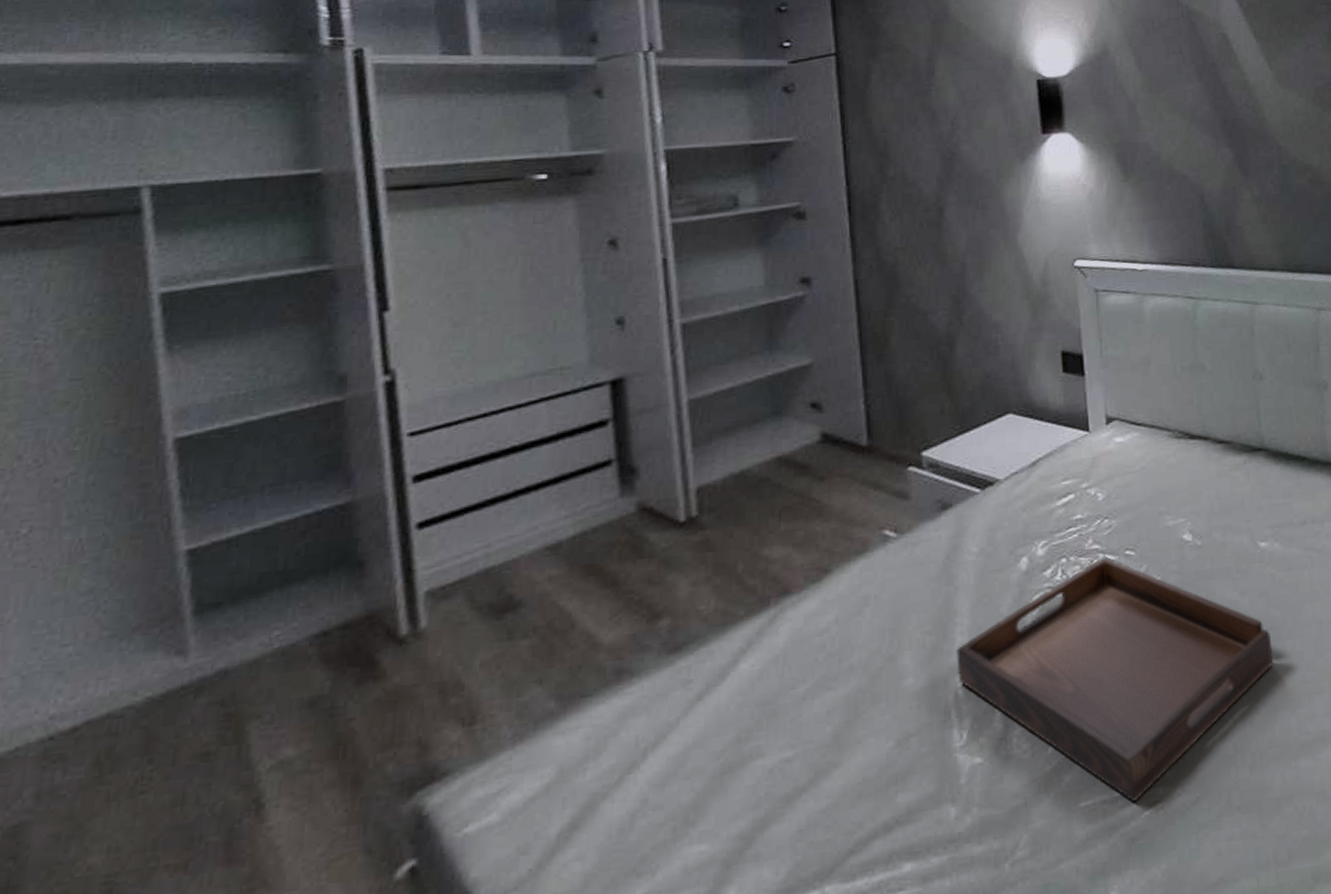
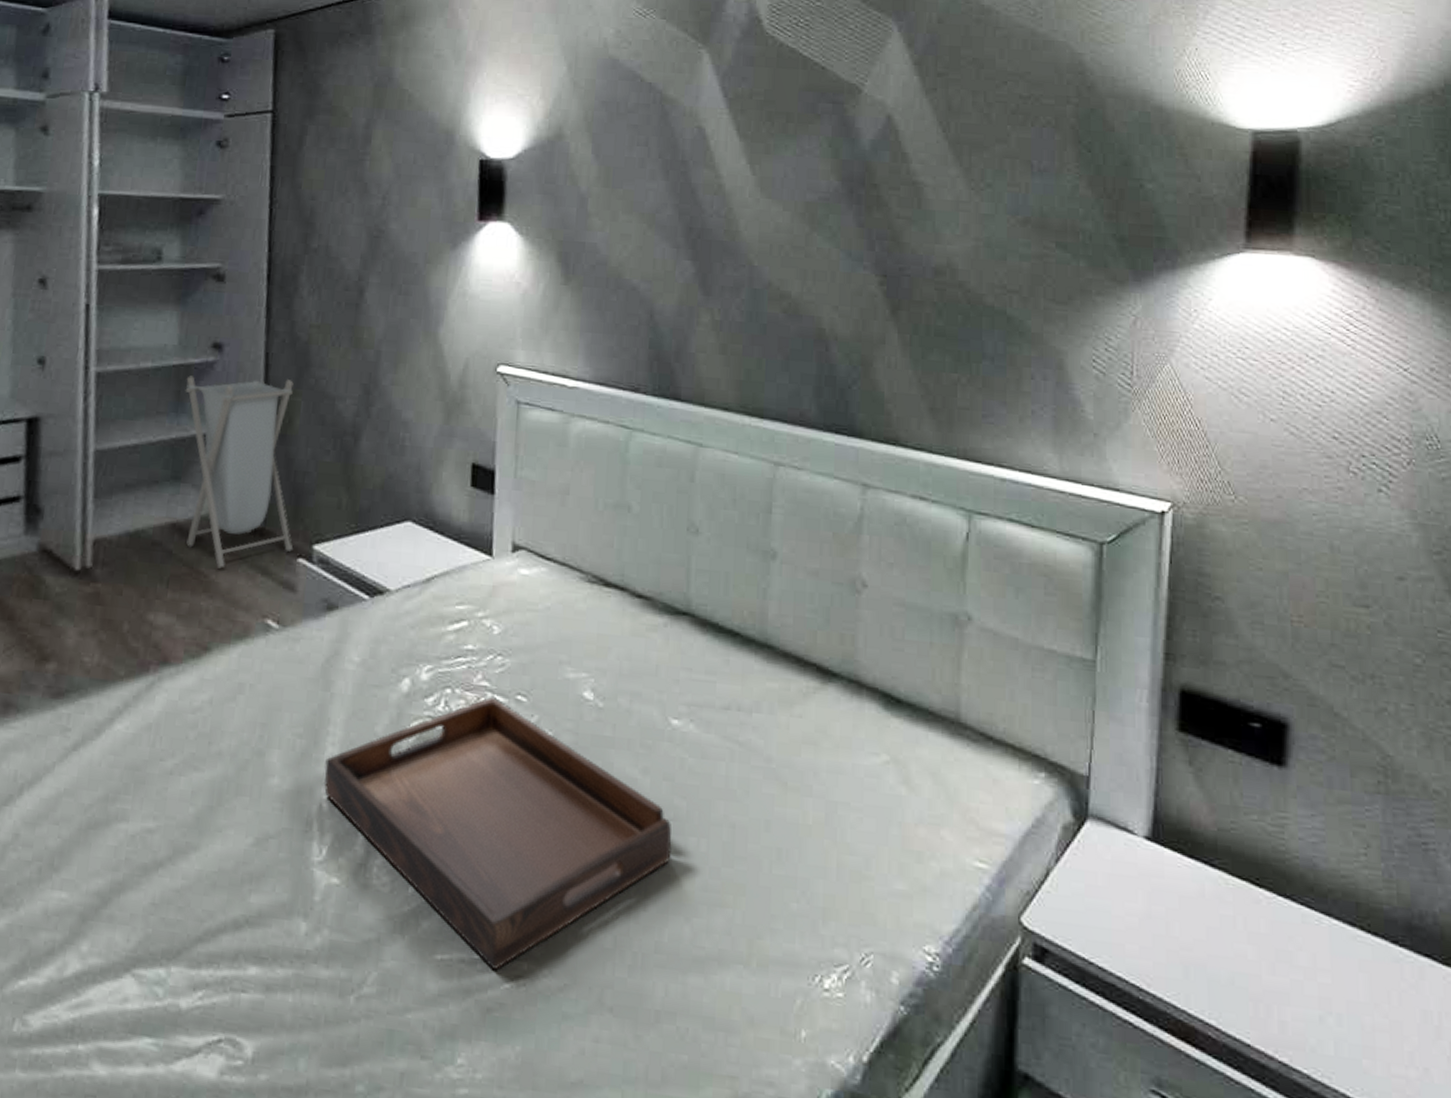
laundry hamper: none [777,301,903,492] -> present [185,376,294,569]

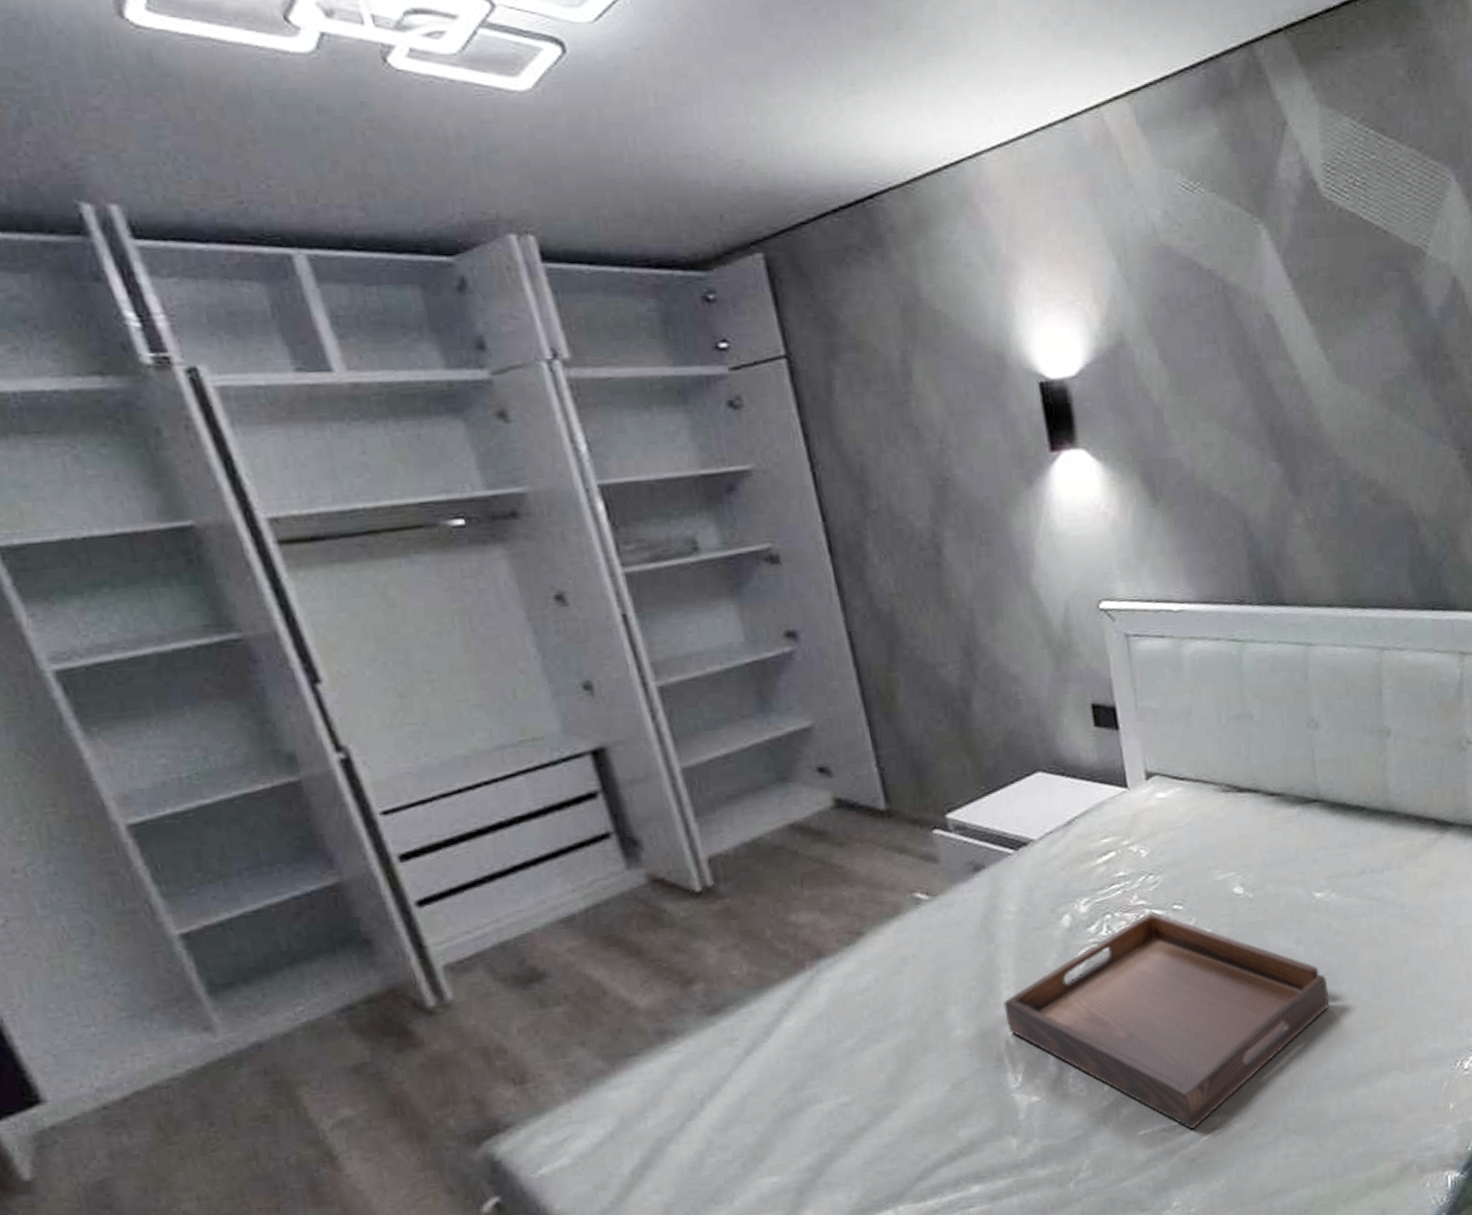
laundry hamper: present [185,376,294,569] -> none [765,654,927,857]

